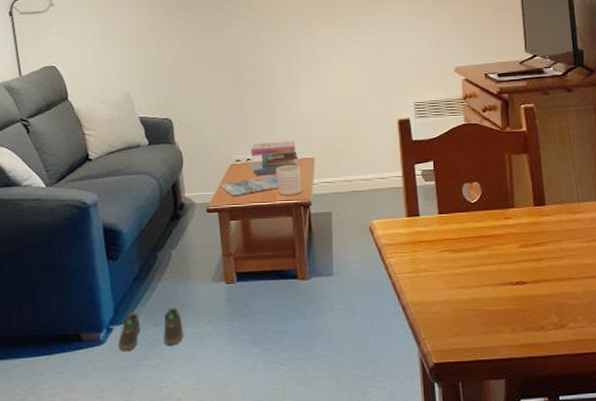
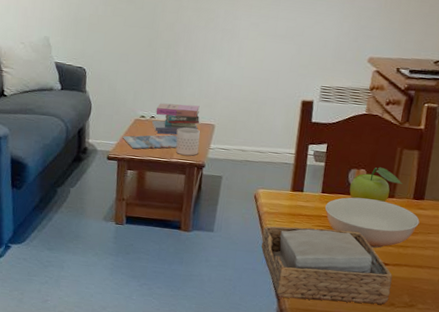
shoe: present [118,307,183,351] -> none [14,236,72,268]
napkin holder: none [386,251,537,340] -> present [261,226,392,305]
bowl: none [445,212,547,266] -> present [324,197,420,248]
fruit: none [465,177,520,215] -> present [349,167,403,202]

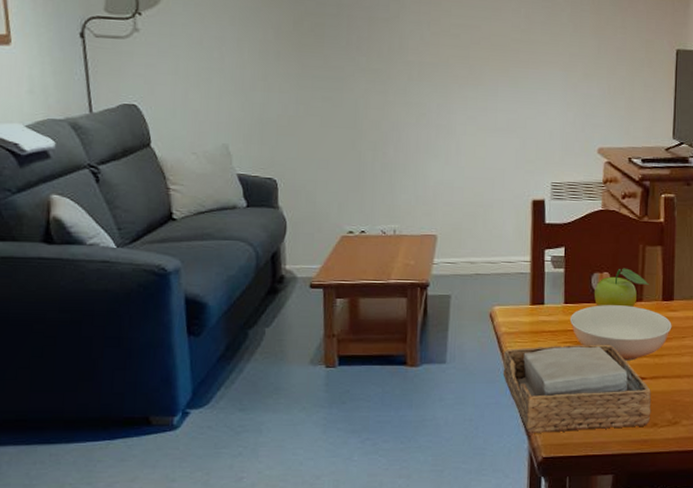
magazine: present [122,134,178,150] -> none [327,251,395,272]
books: present [151,103,200,136] -> none [361,214,419,252]
mug: present [175,127,201,156] -> none [392,241,421,274]

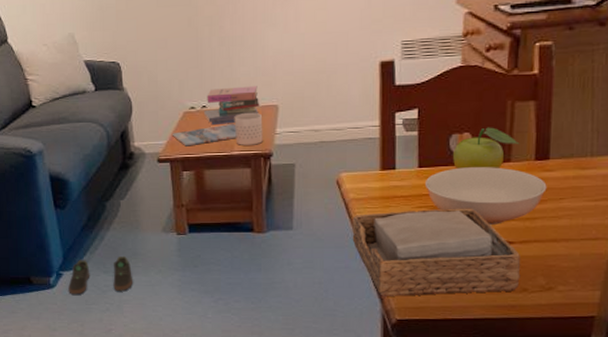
shoe: none [195,390,272,437] -> present [68,255,132,295]
magazine: none [327,251,395,272] -> present [171,124,237,147]
books: none [361,214,419,252] -> present [203,86,260,126]
mug: none [392,241,421,274] -> present [234,113,263,145]

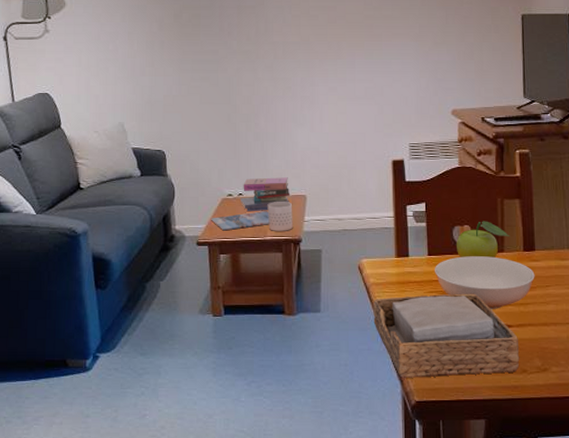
shoe: present [68,255,132,295] -> none [104,337,169,378]

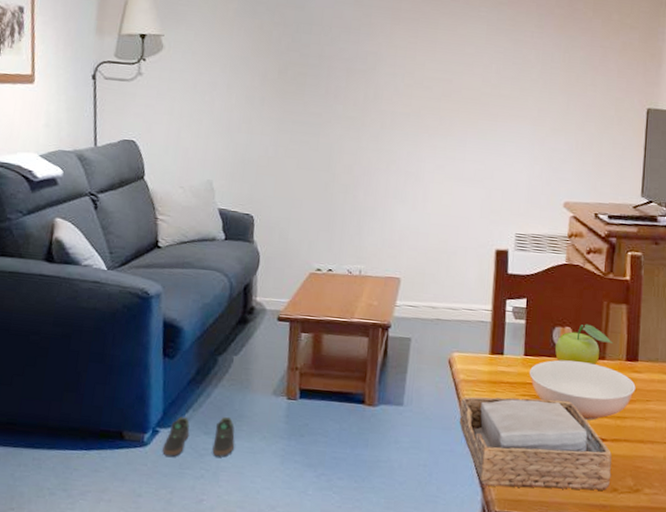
shoe: none [104,337,169,378] -> present [162,416,235,457]
magazine: present [210,211,270,231] -> none [295,290,359,308]
books: present [239,177,290,212] -> none [328,253,384,291]
mug: present [267,202,293,231] -> none [356,281,385,315]

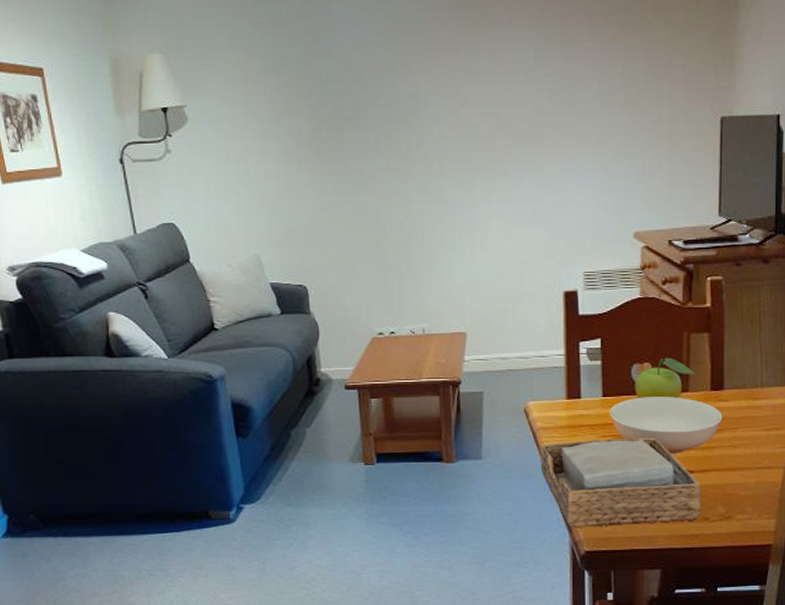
shoe: present [162,416,235,457] -> none [249,487,318,530]

